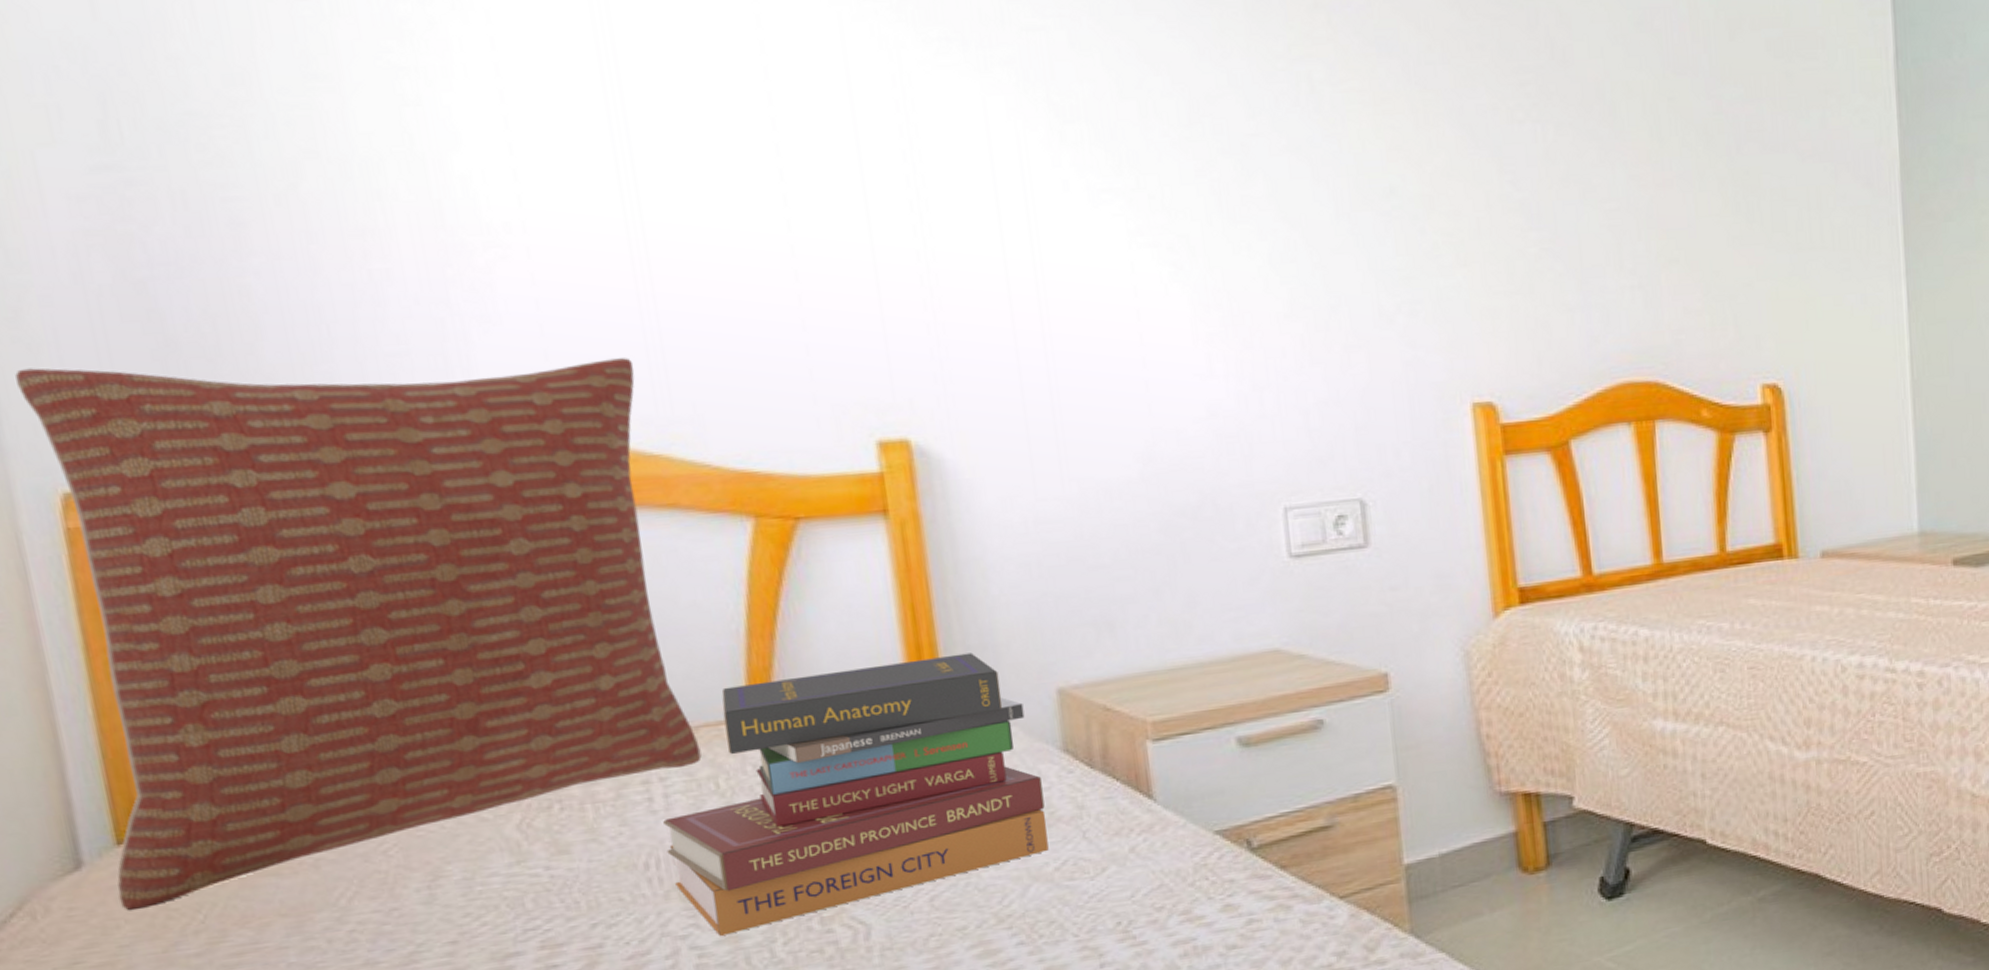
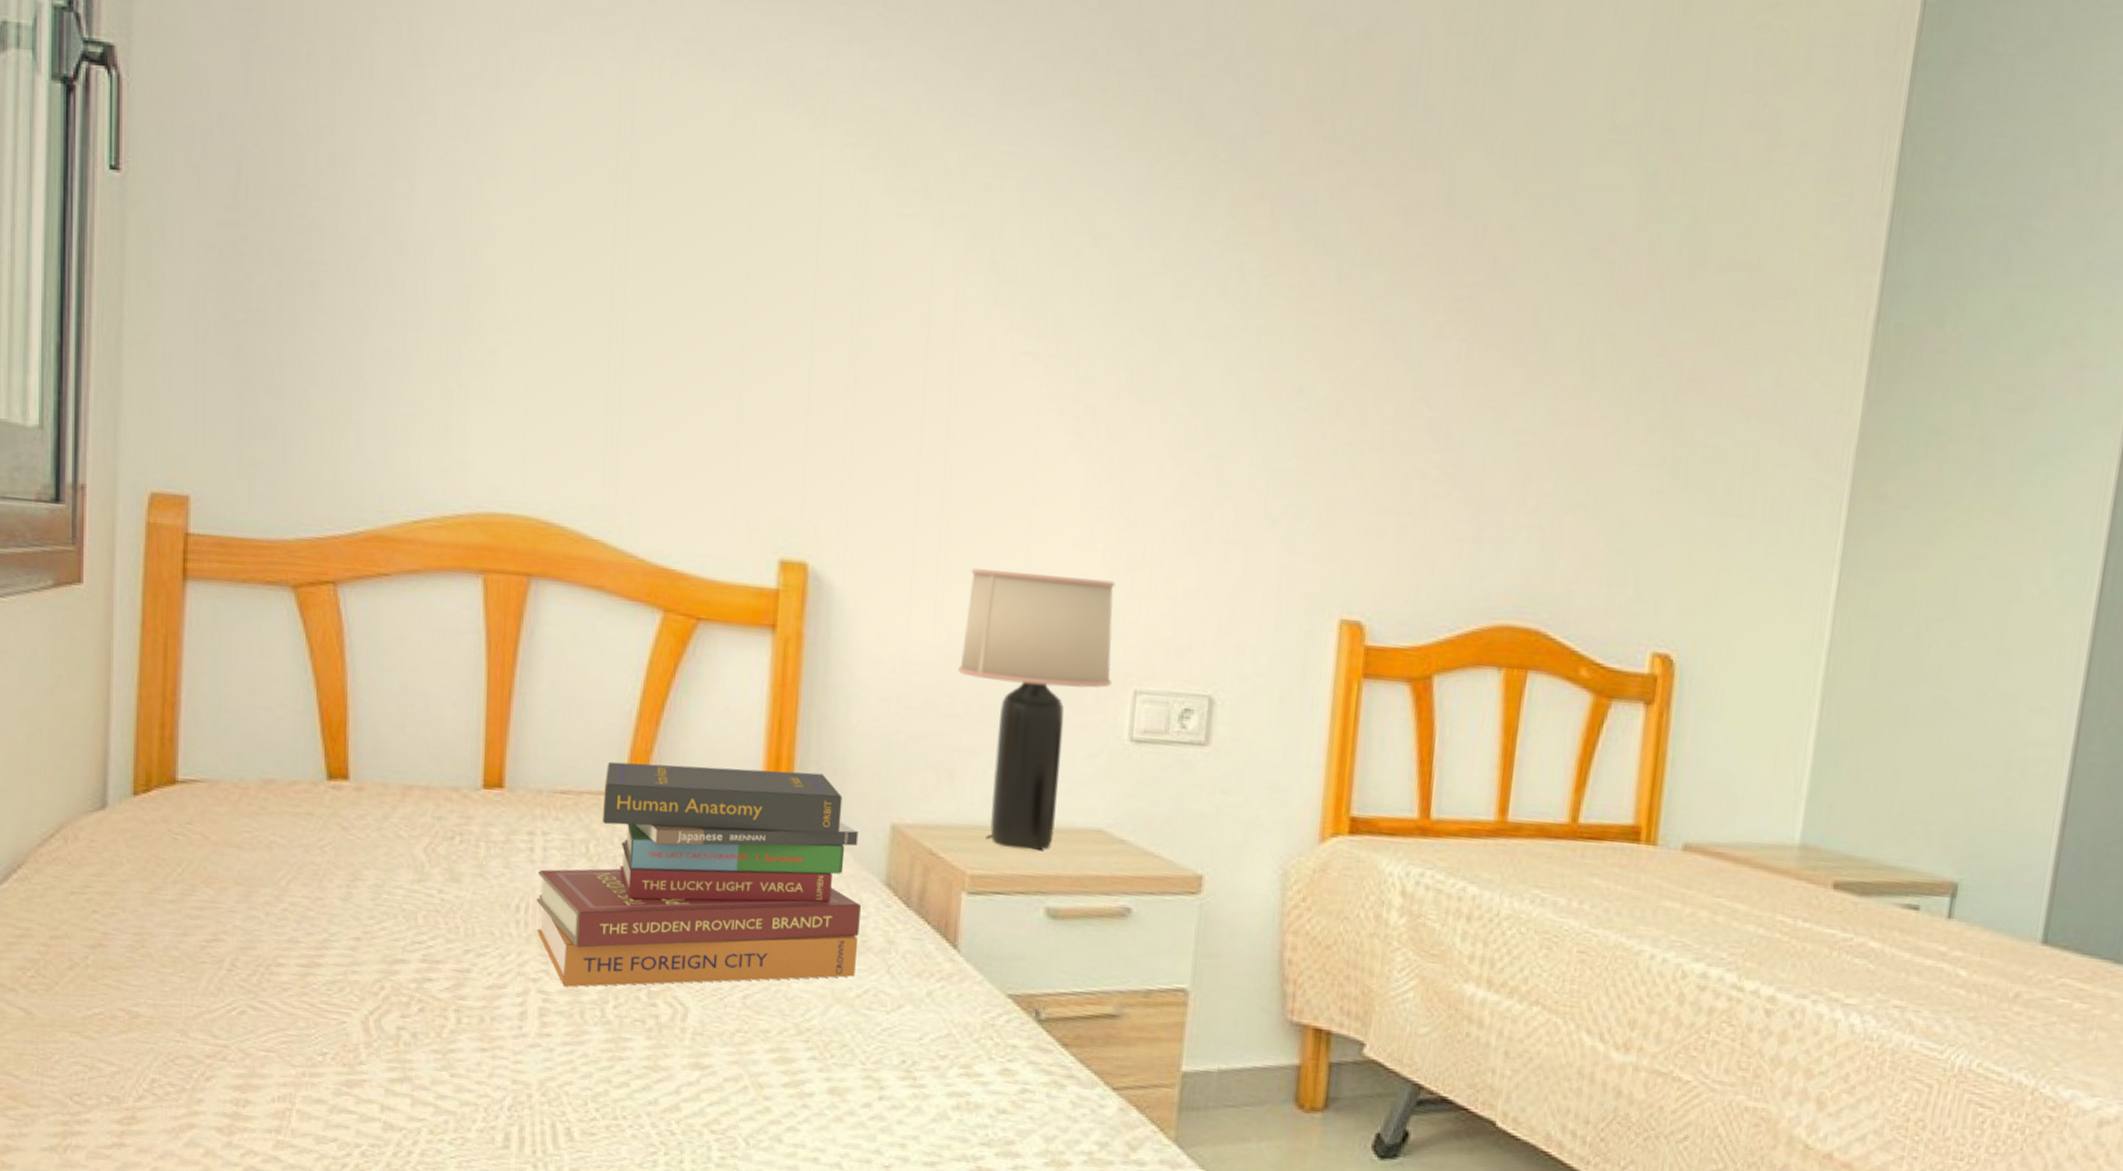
pillow: present [15,358,702,911] -> none [127,383,591,853]
table lamp: none [1090,403,1260,687] -> present [958,567,1116,850]

